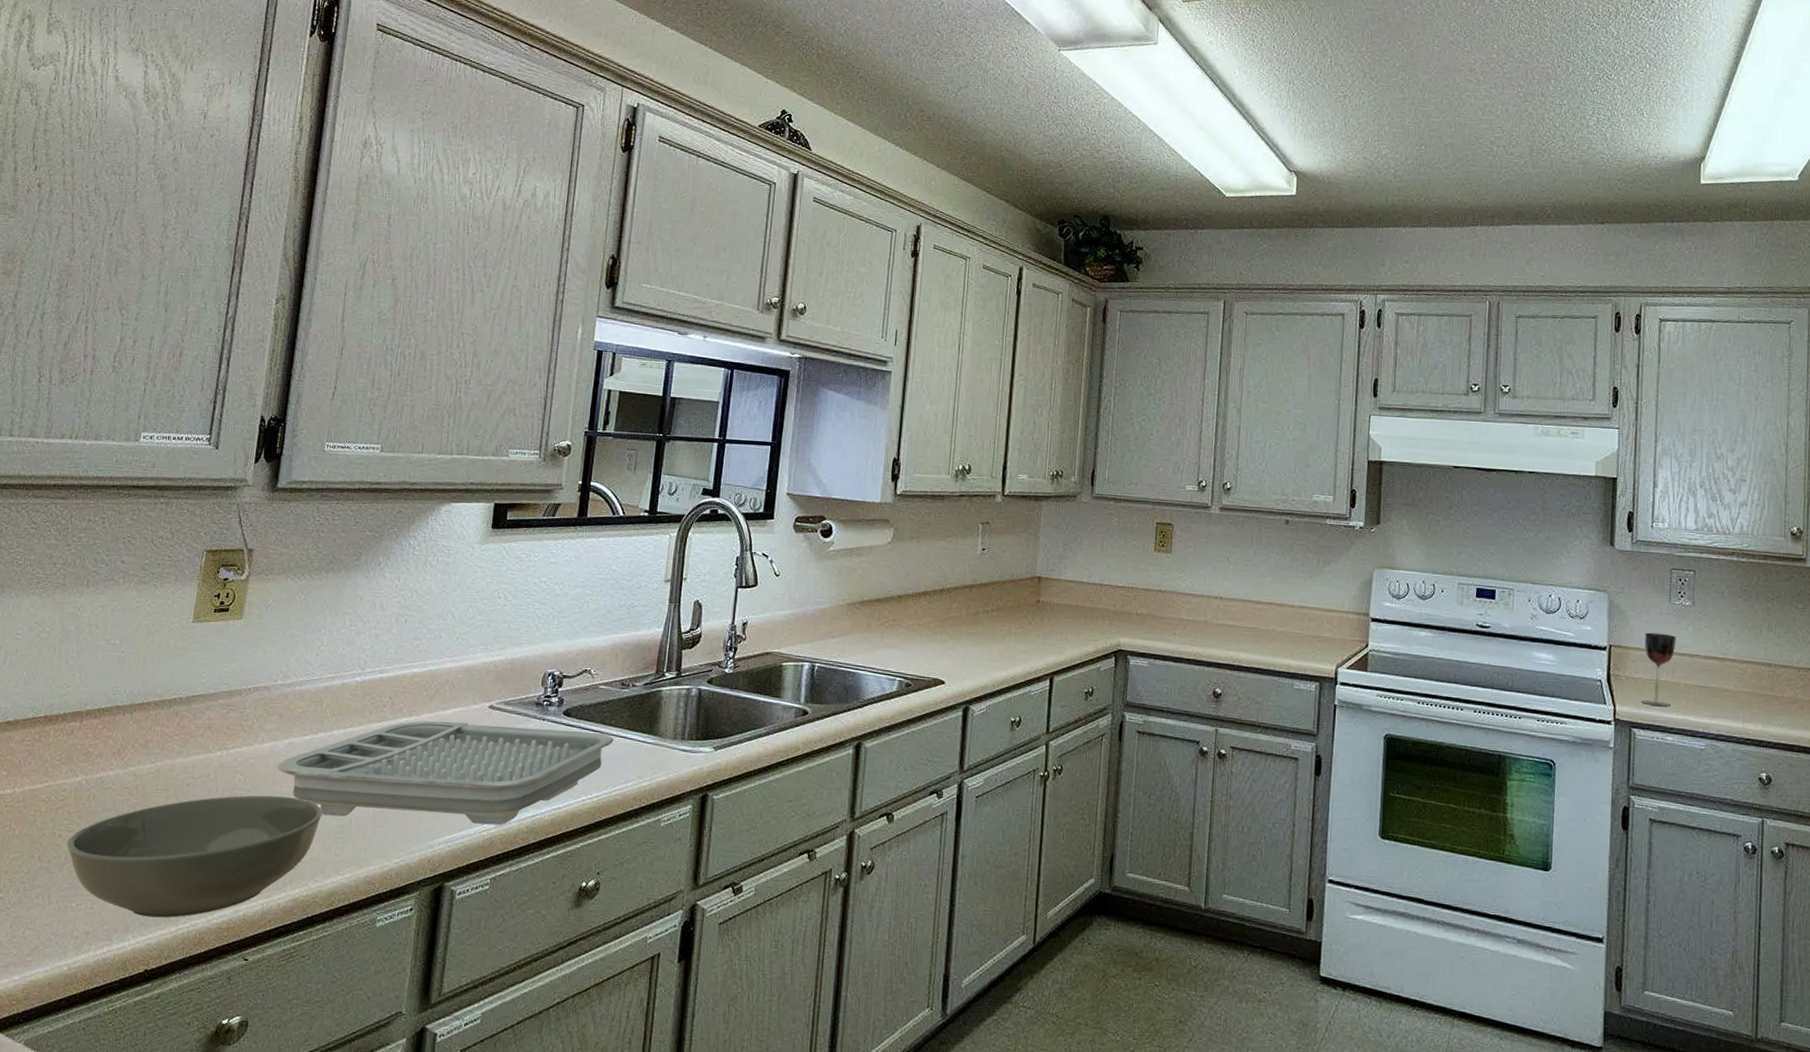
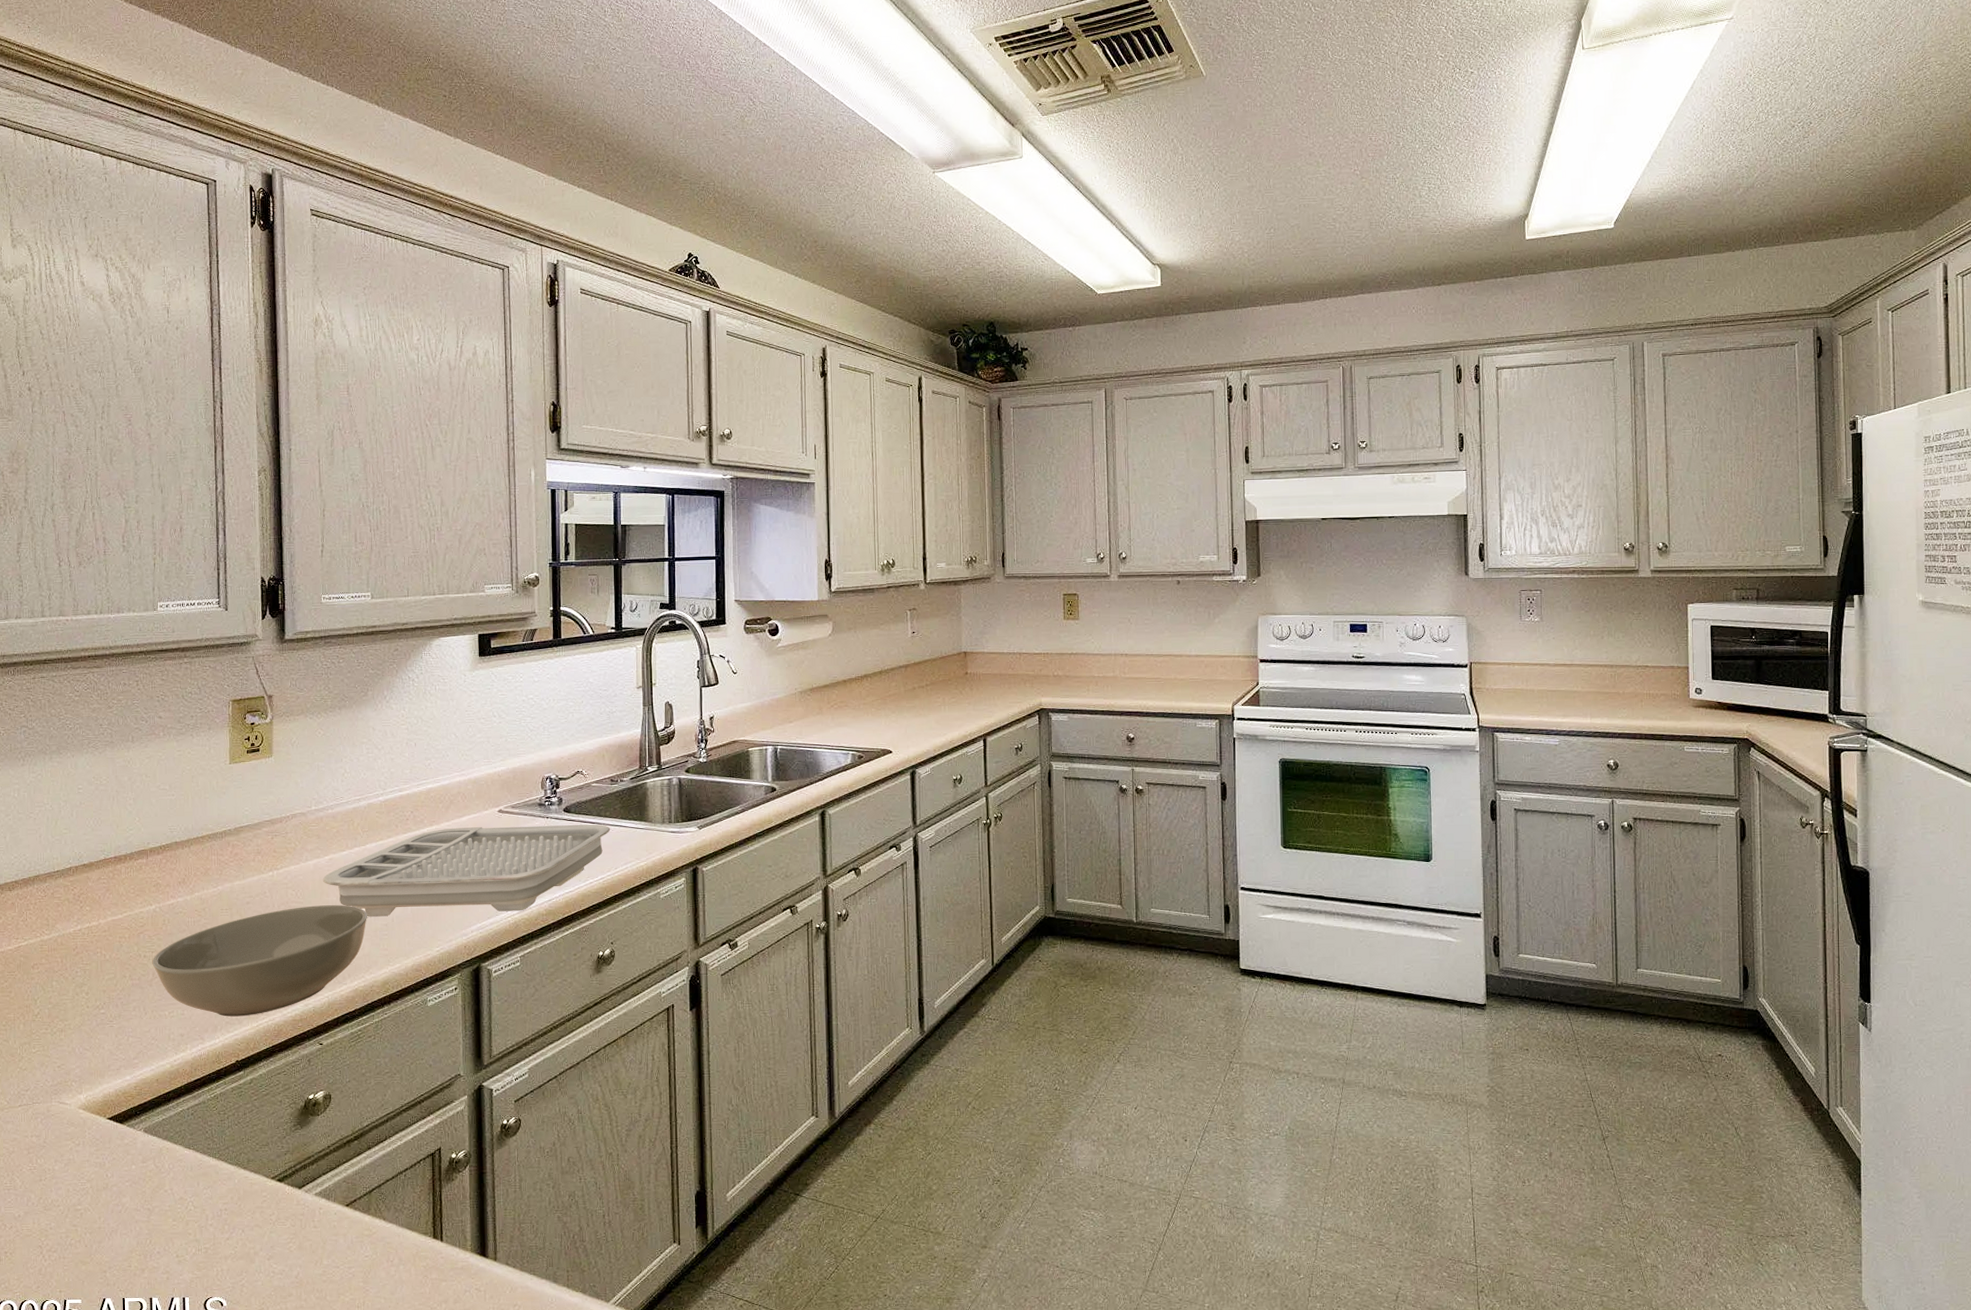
wineglass: present [1642,632,1677,707] -> none [1500,648,1529,712]

